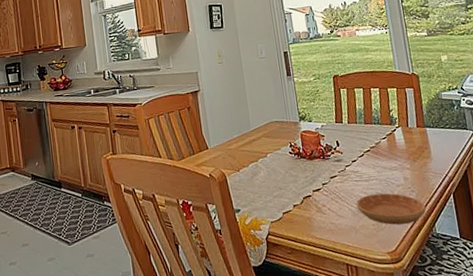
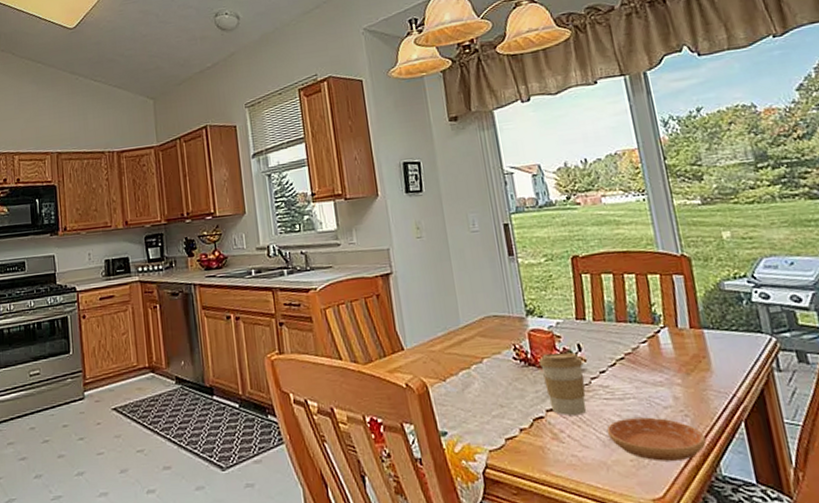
coffee cup: none [308,147,342,194] -> present [538,352,587,415]

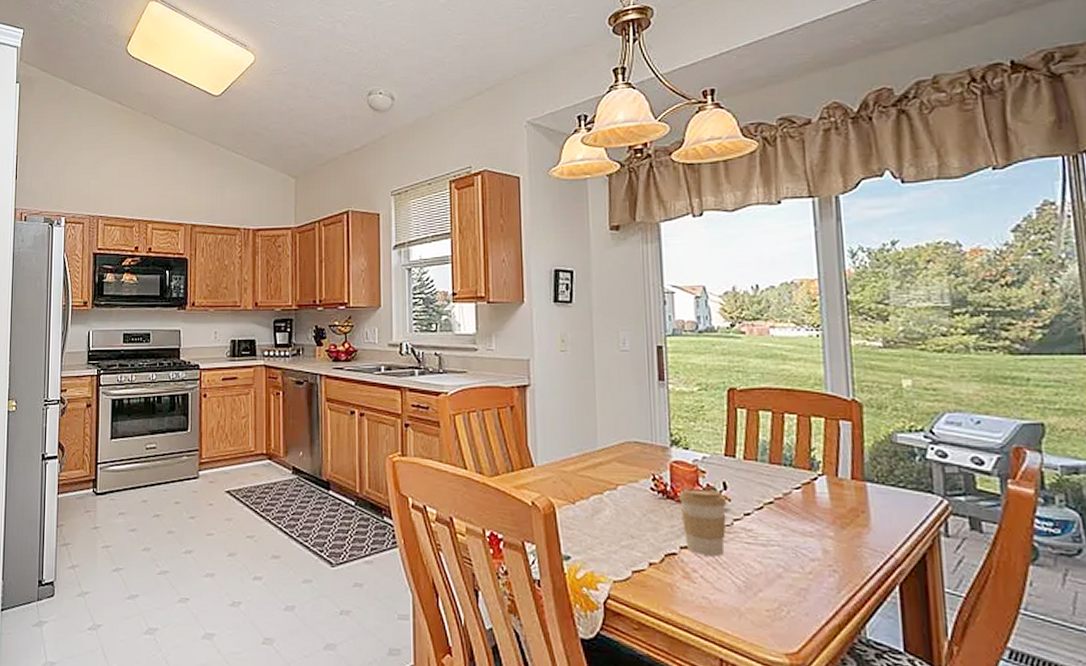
saucer: present [606,417,706,462] -> none [744,566,853,617]

